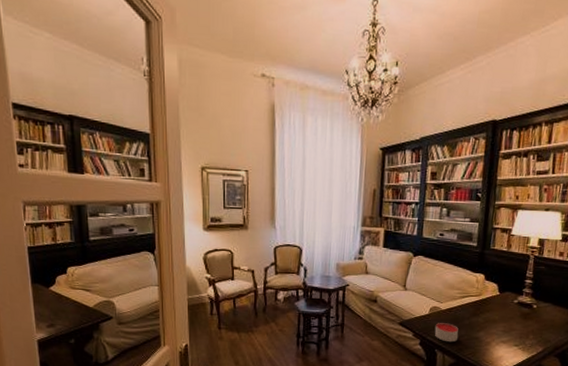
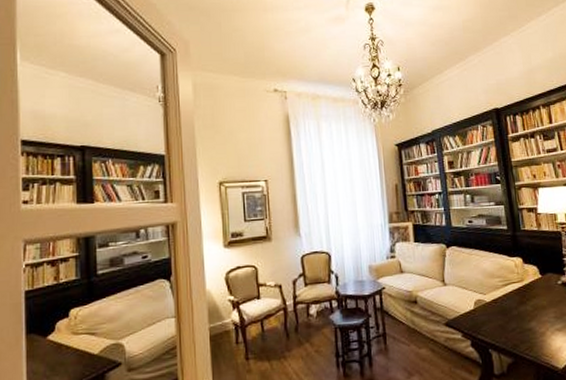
candle: present [434,323,459,343] -> none [483,316,511,339]

